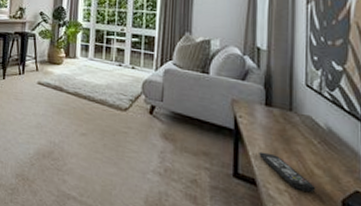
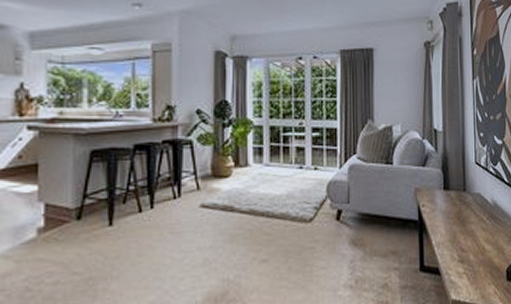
remote control: present [259,151,316,192] -> none [441,238,487,269]

